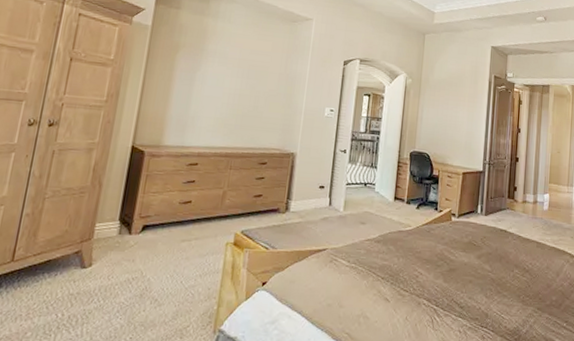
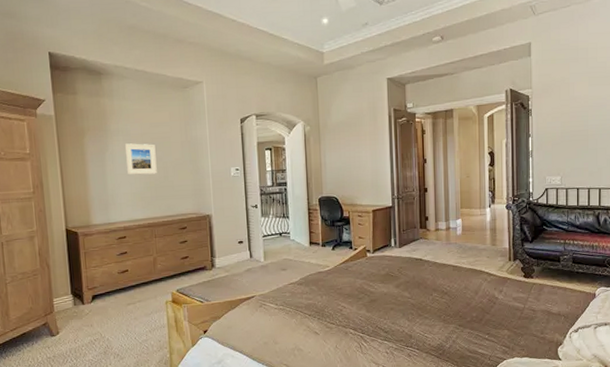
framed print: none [214,66,251,102] -> present [124,143,157,175]

